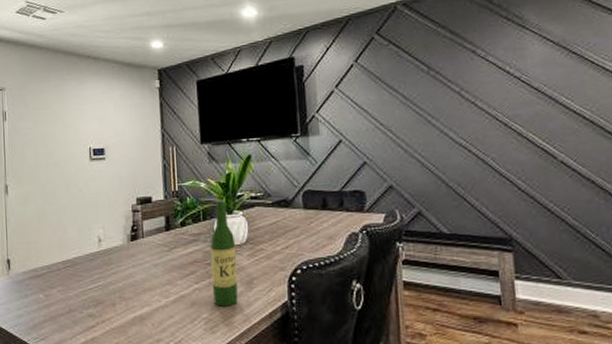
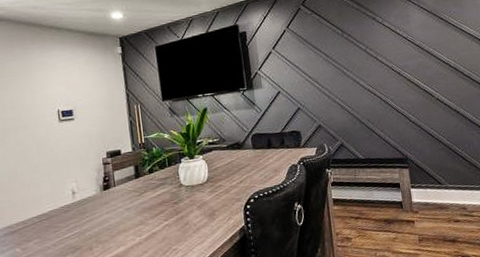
wine bottle: present [210,200,238,307] -> none [176,147,203,238]

